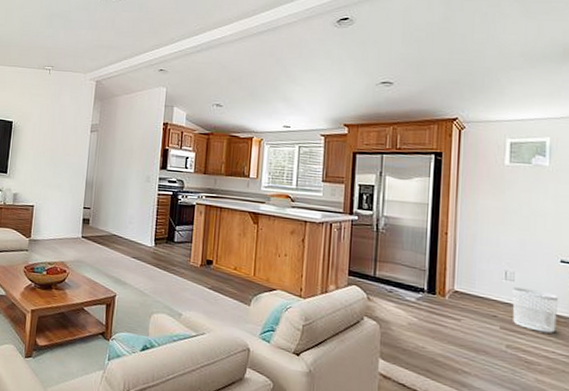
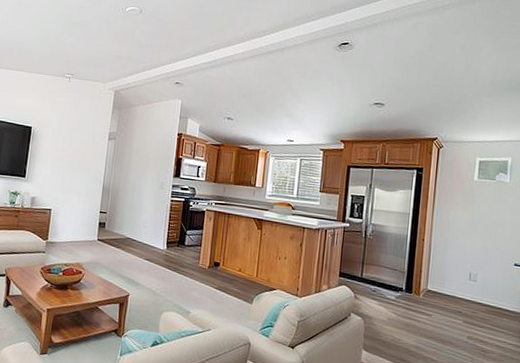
waste bin: present [512,287,559,333] -> none [474,287,511,326]

